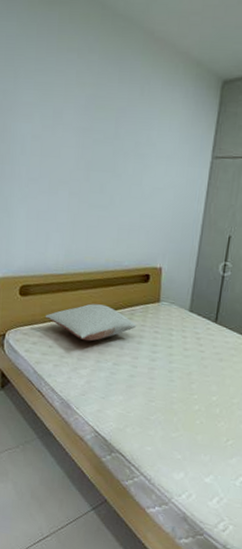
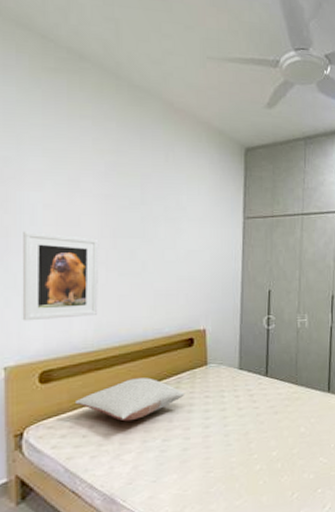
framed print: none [10,159,75,243] -> present [22,231,99,321]

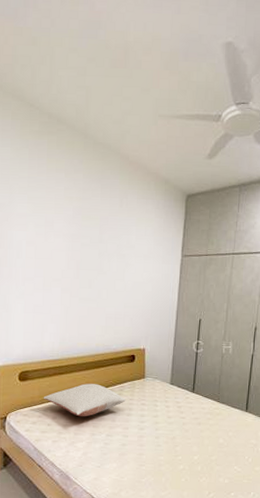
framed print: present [22,231,99,321] -> none [9,262,66,332]

